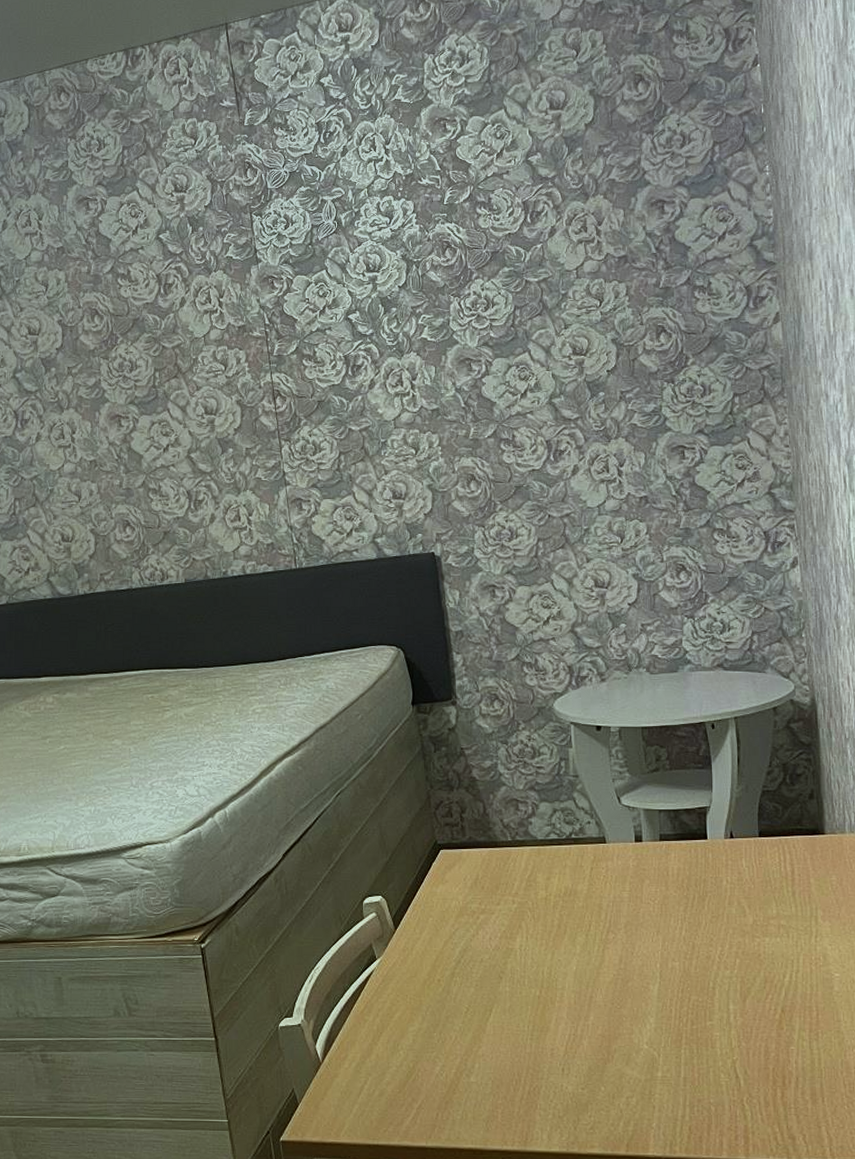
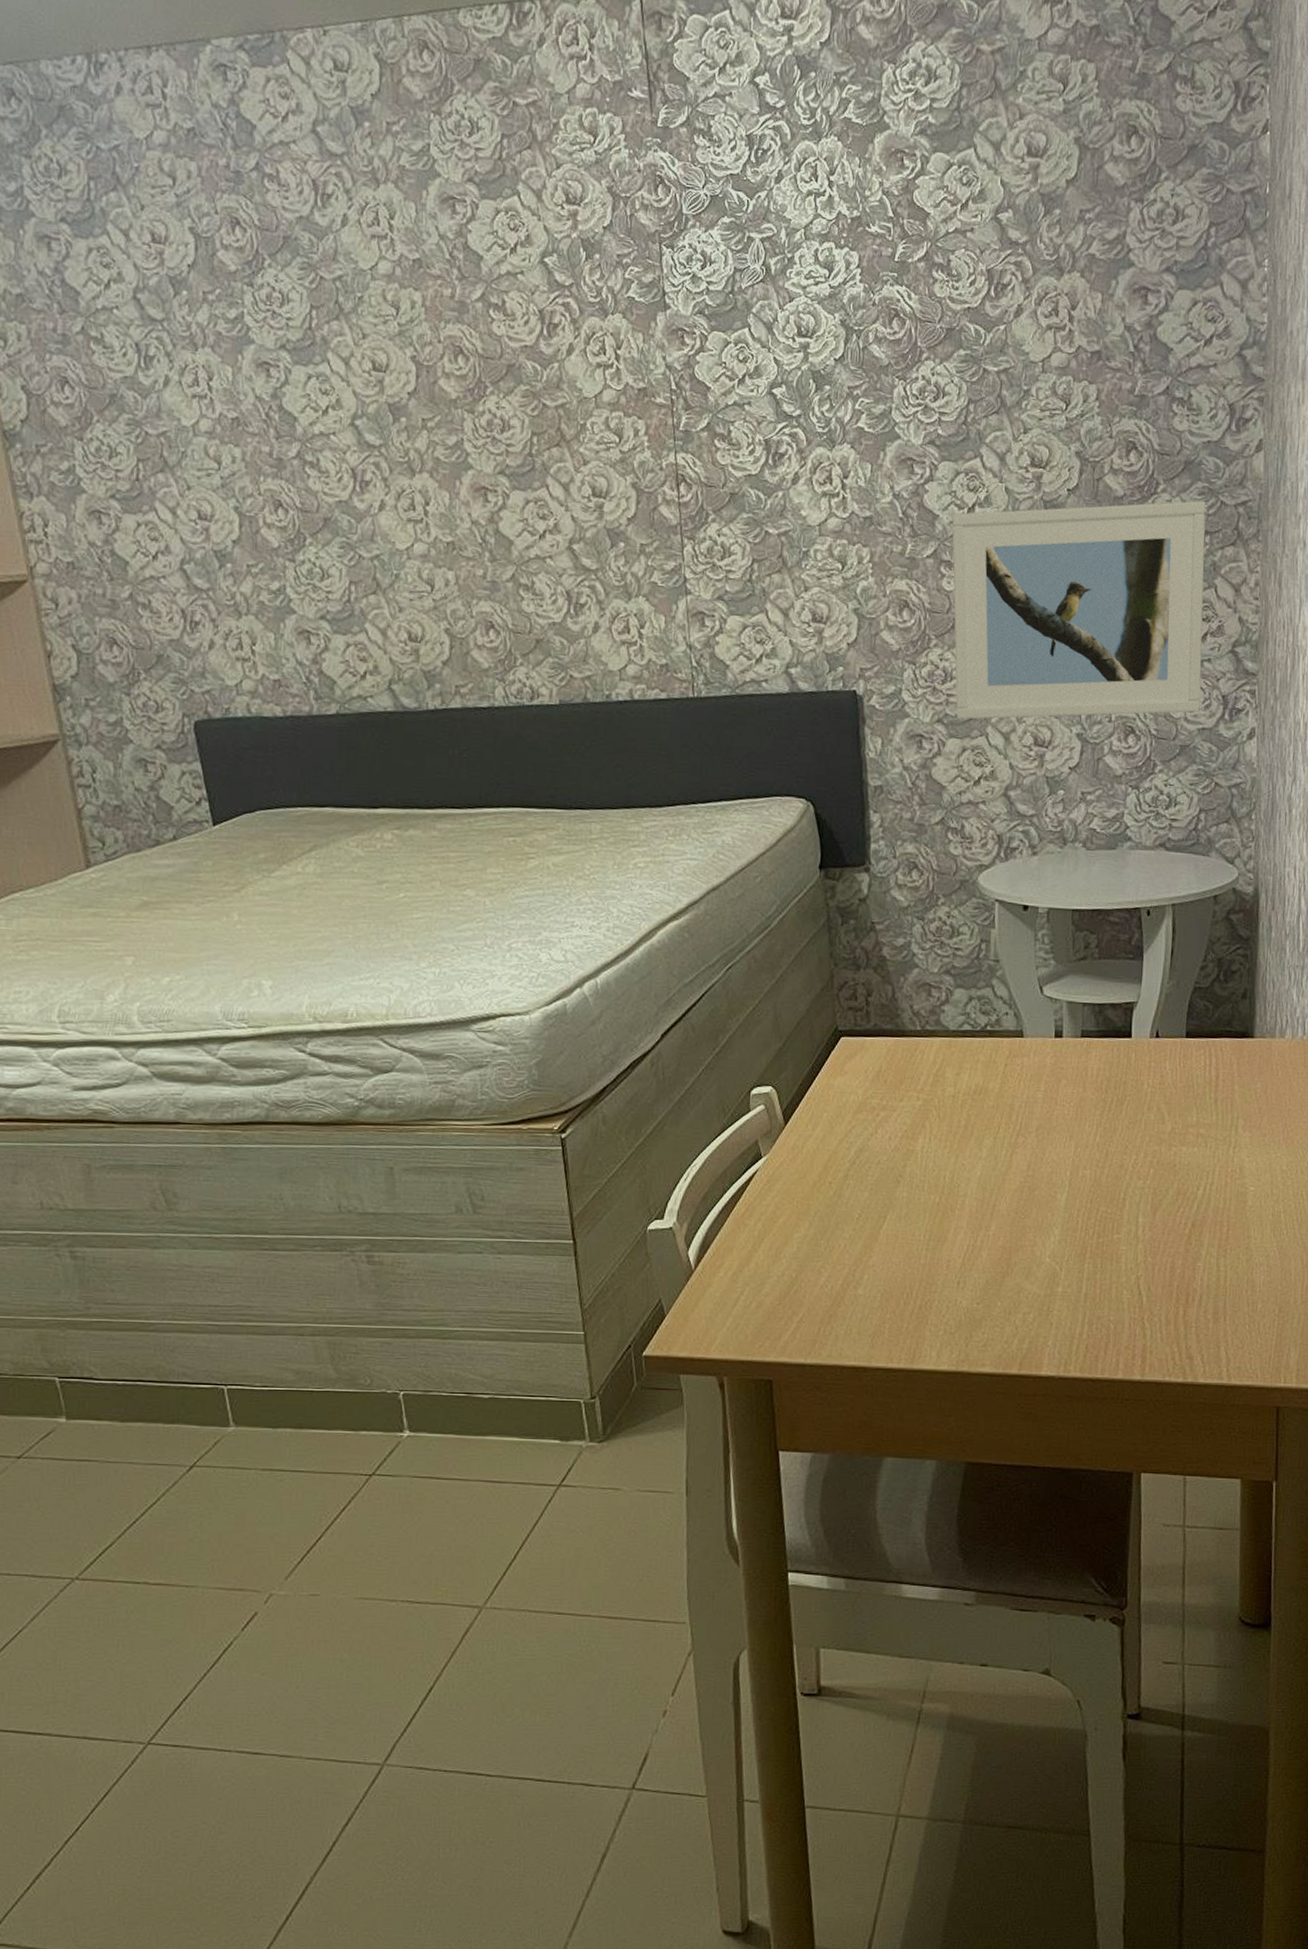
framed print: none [508,369,744,570] -> present [952,500,1207,720]

